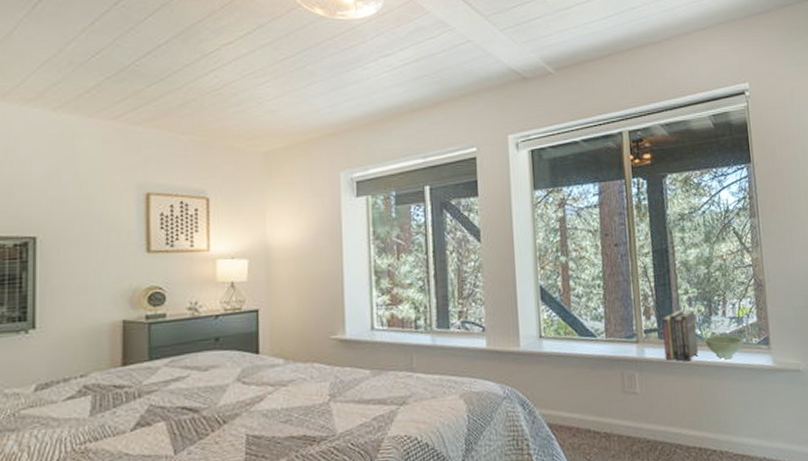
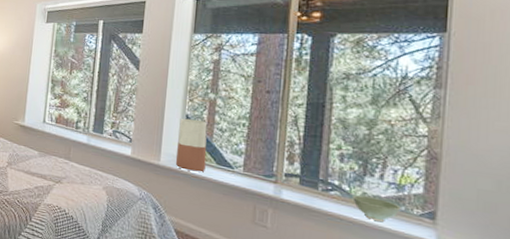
vase: none [534,289,569,351] -> present [175,118,208,172]
books: present [662,310,699,362] -> none [304,162,346,213]

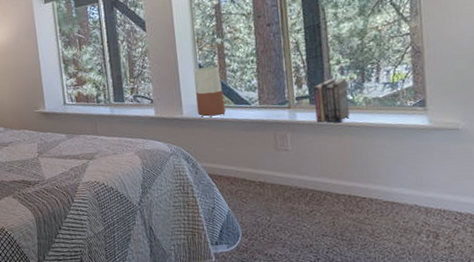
books: none [304,162,346,213] -> present [313,78,350,123]
bowl: present [352,195,401,223] -> none [356,99,397,121]

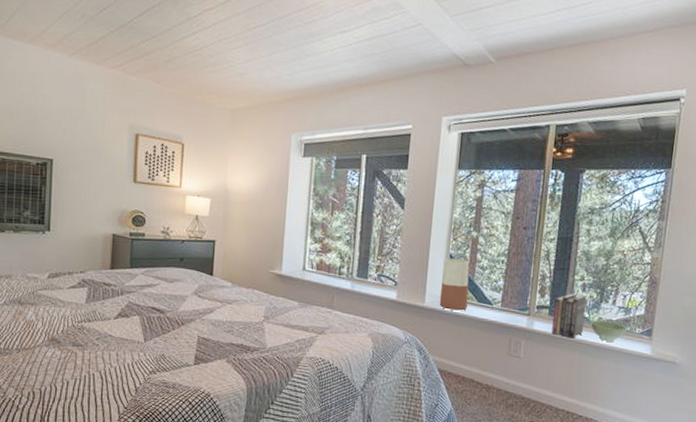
bowl: none [356,99,397,121] -> present [591,320,627,343]

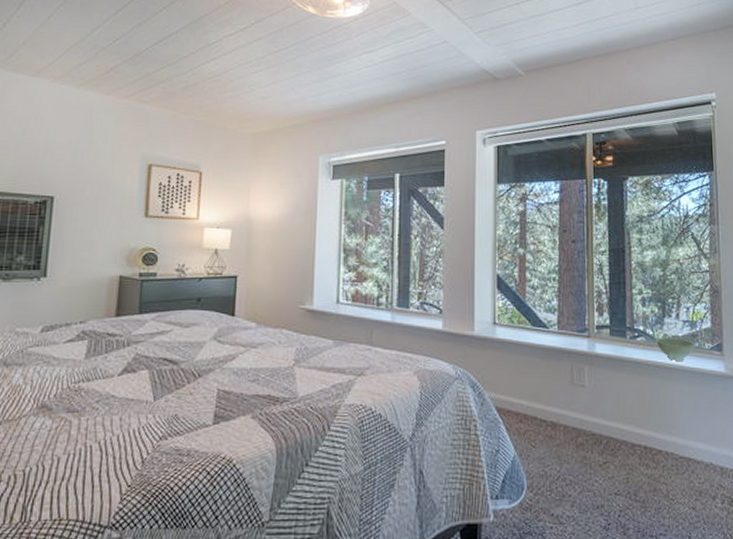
vase: present [439,258,470,311] -> none [490,278,521,337]
books: present [551,293,587,339] -> none [614,309,650,360]

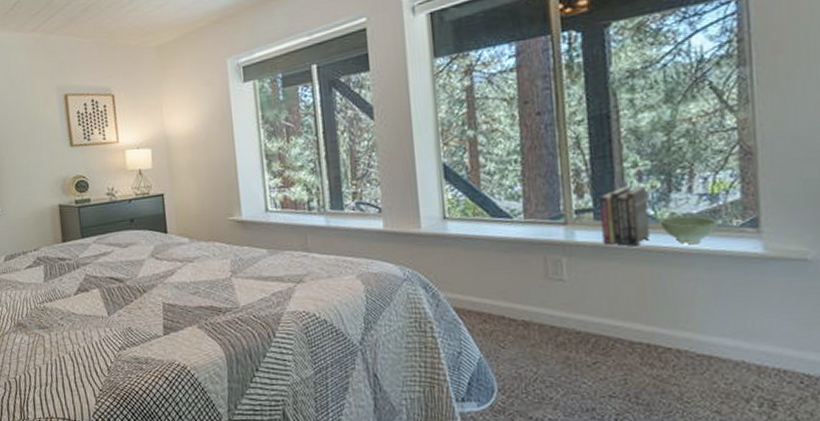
books: none [614,309,650,360] -> present [599,186,651,246]

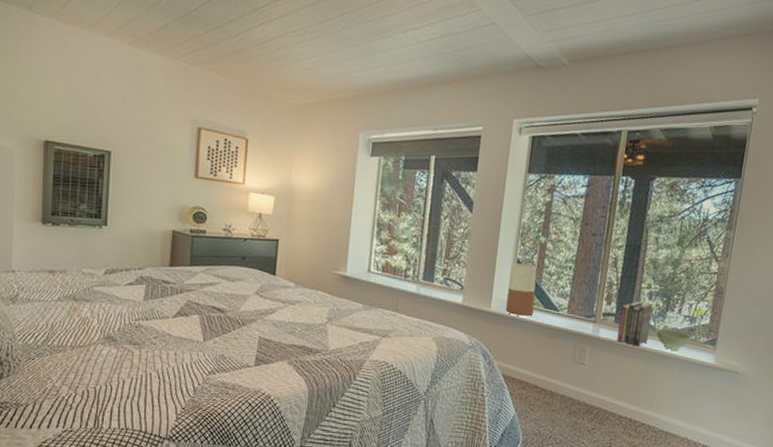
vase: none [436,166,478,233] -> present [505,262,537,317]

